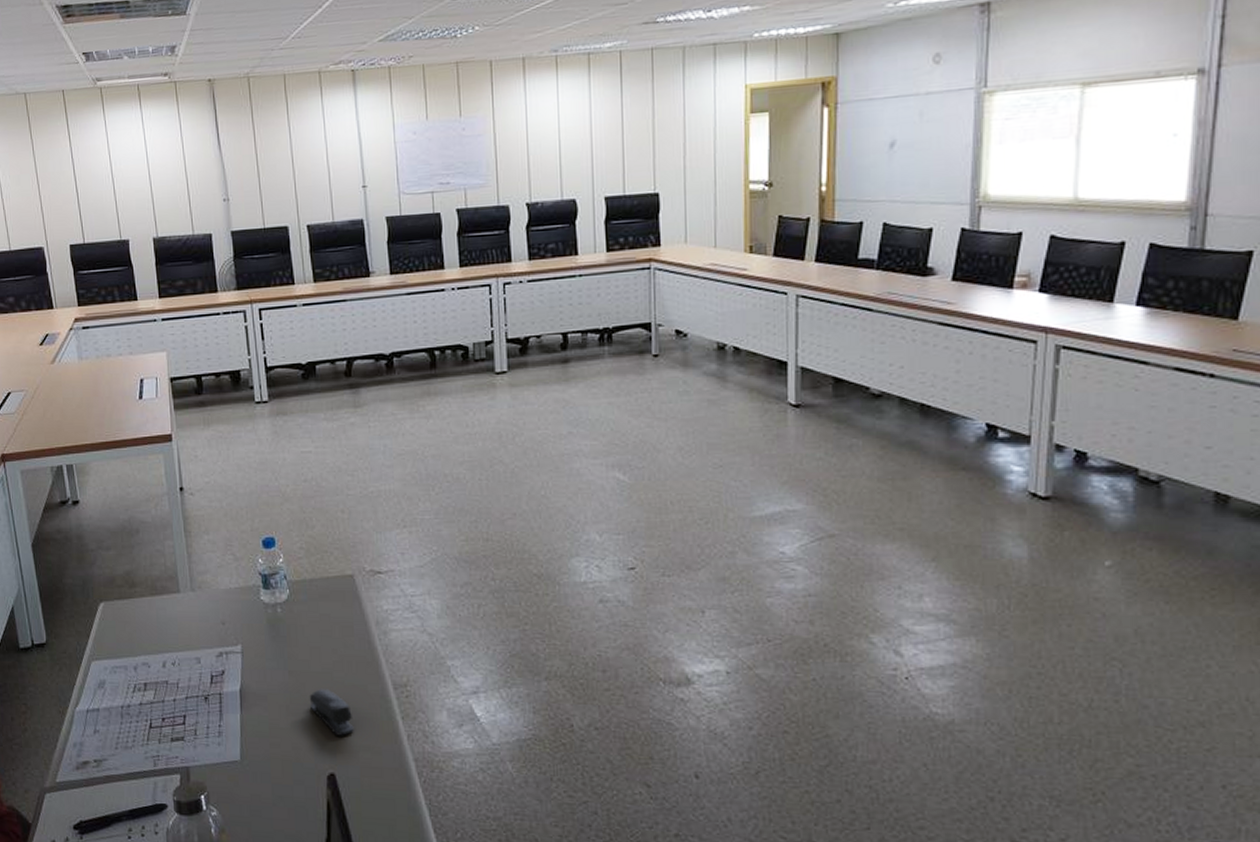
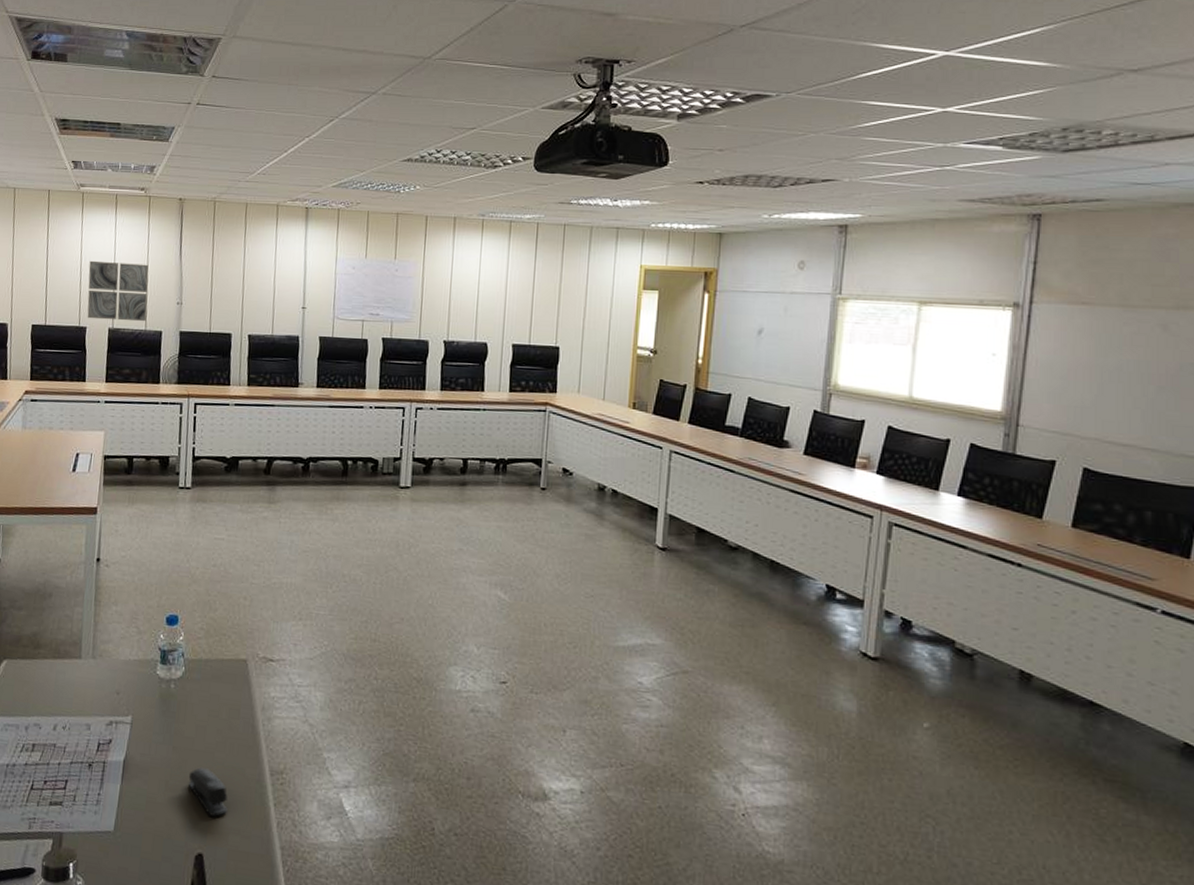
wall art: none [120,160,193,230] -> present [87,260,149,322]

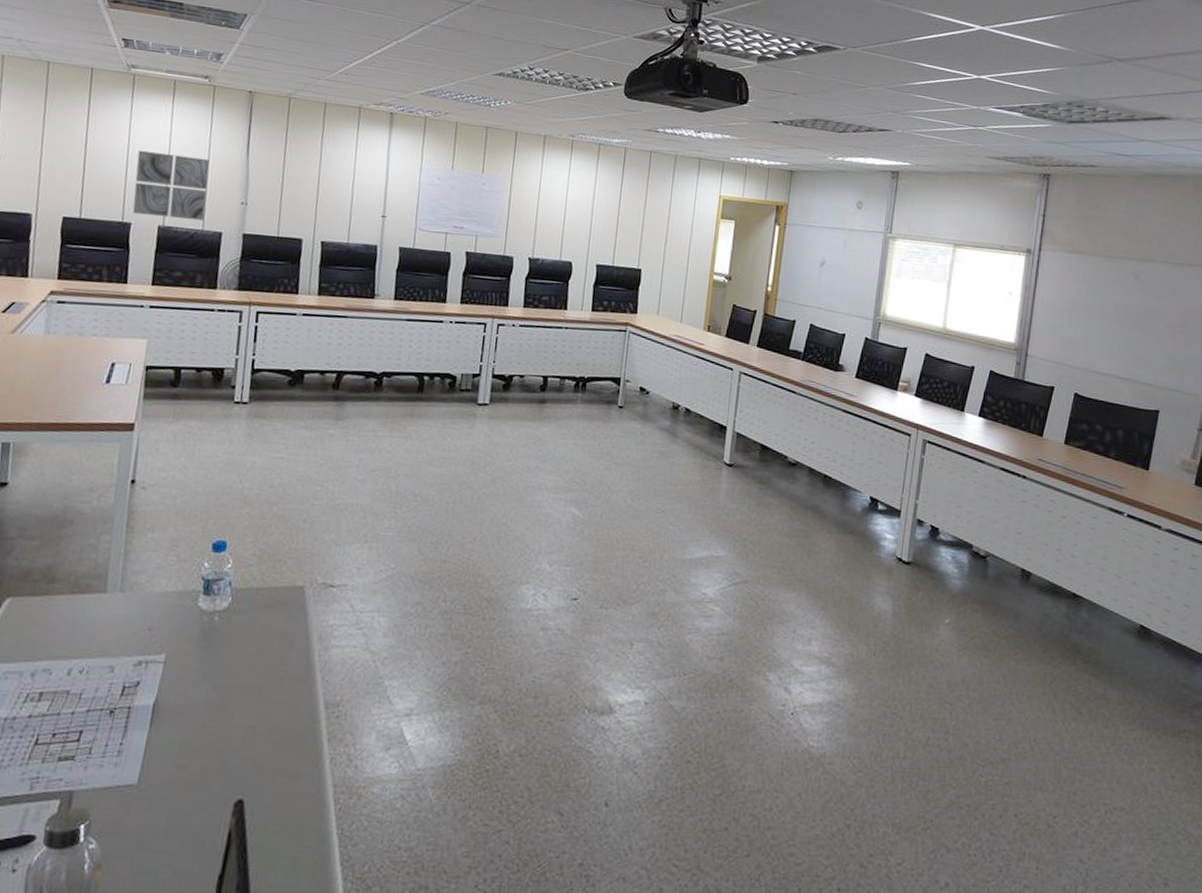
stapler: present [188,767,227,817] -> none [229,705,275,758]

